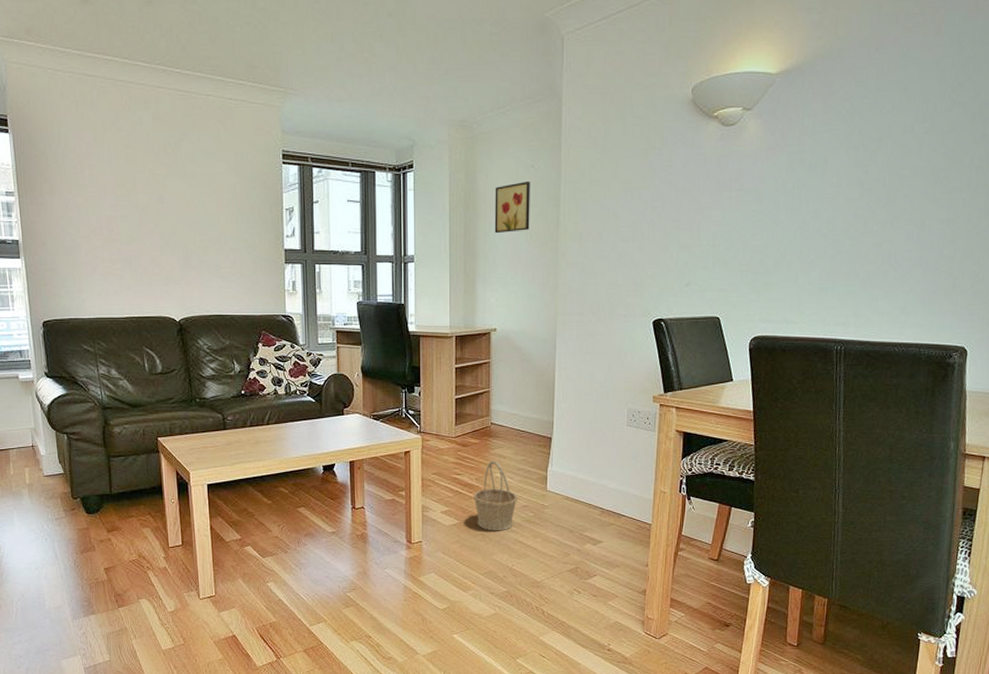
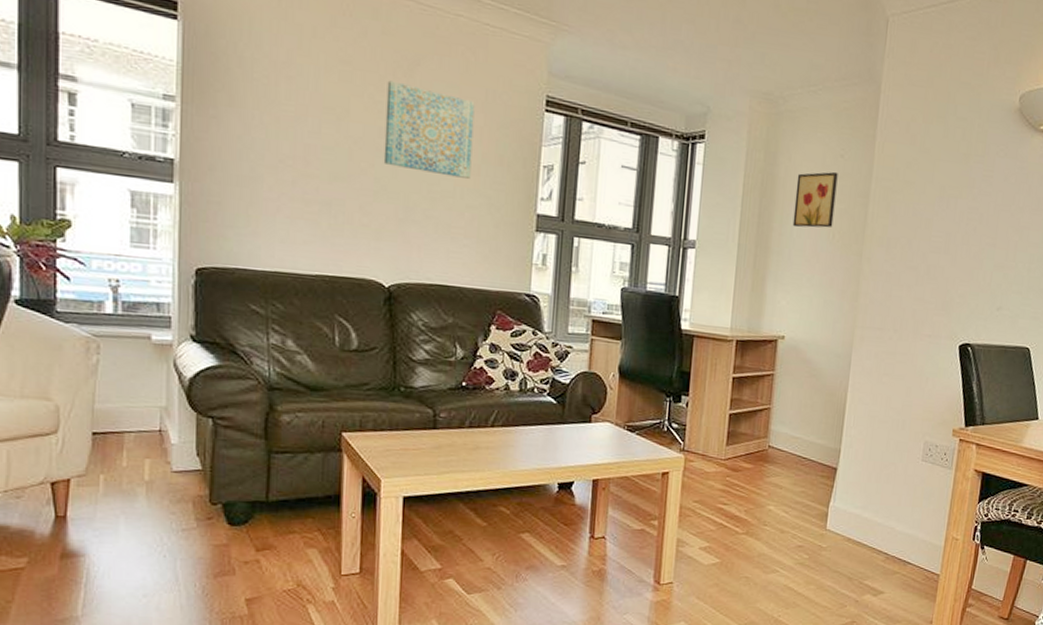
wall art: none [161,156,231,227] -> present [383,80,475,179]
basket: present [473,460,518,531] -> none [740,490,793,575]

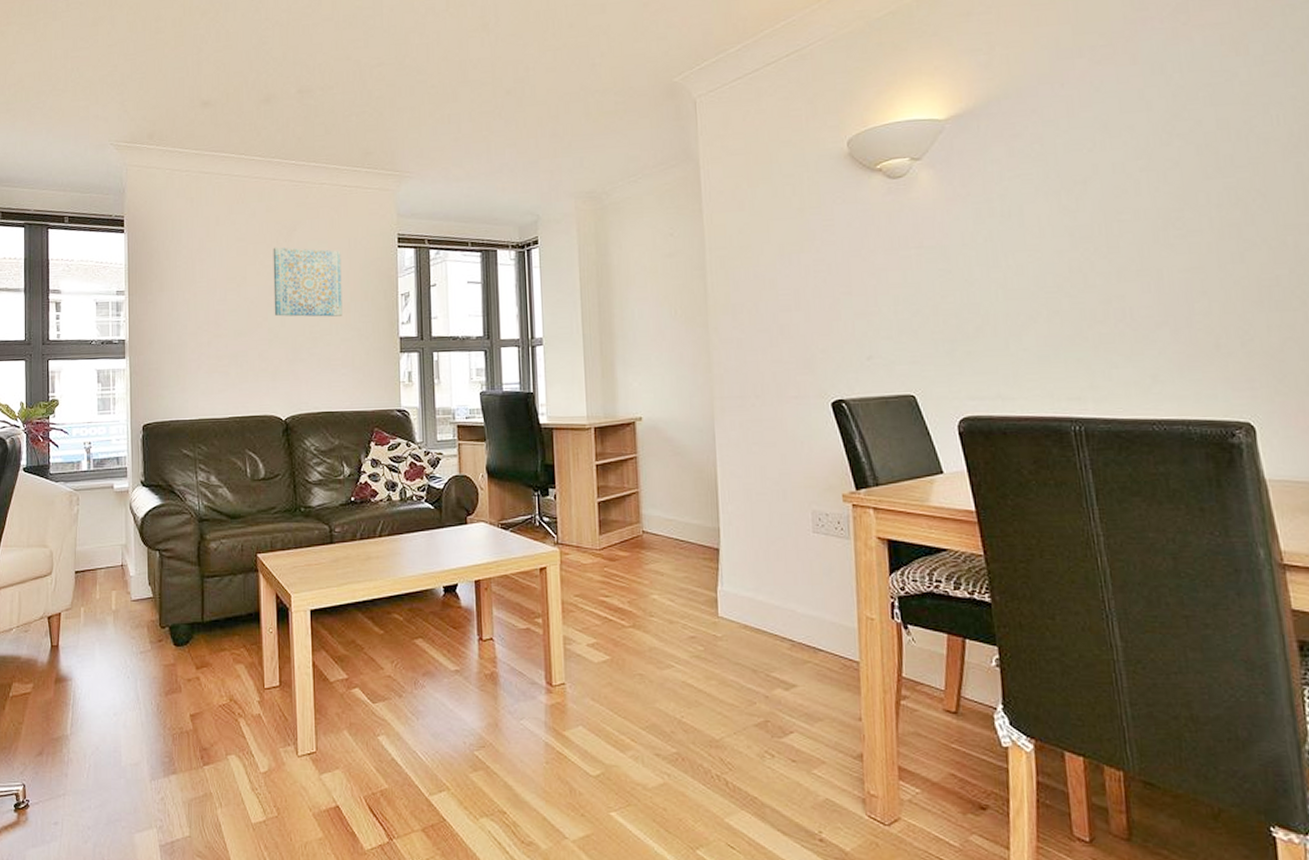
wall art: present [792,171,838,228] -> none [630,250,673,310]

